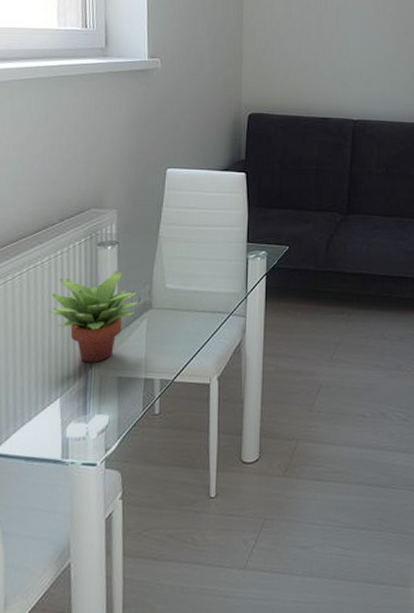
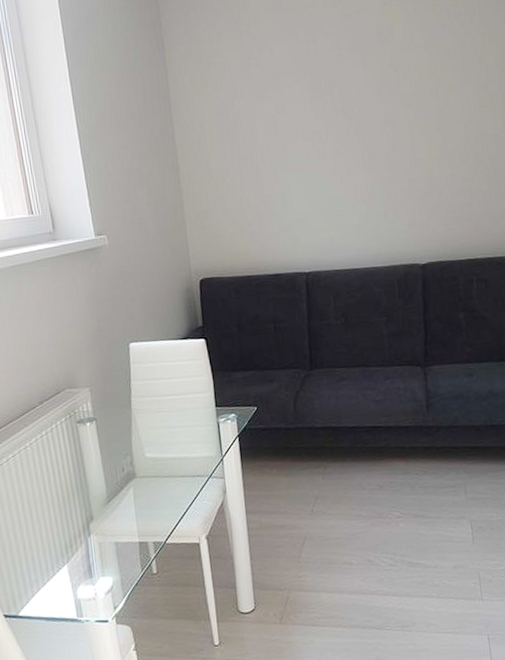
succulent plant: present [48,270,139,363] -> none [43,444,123,532]

